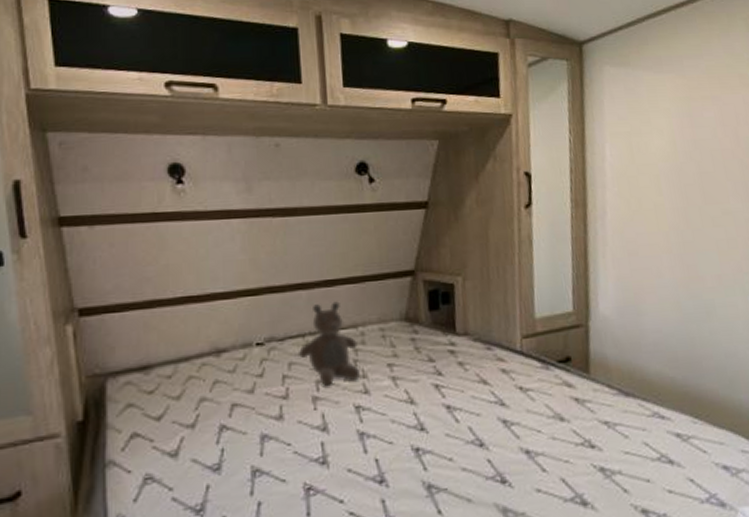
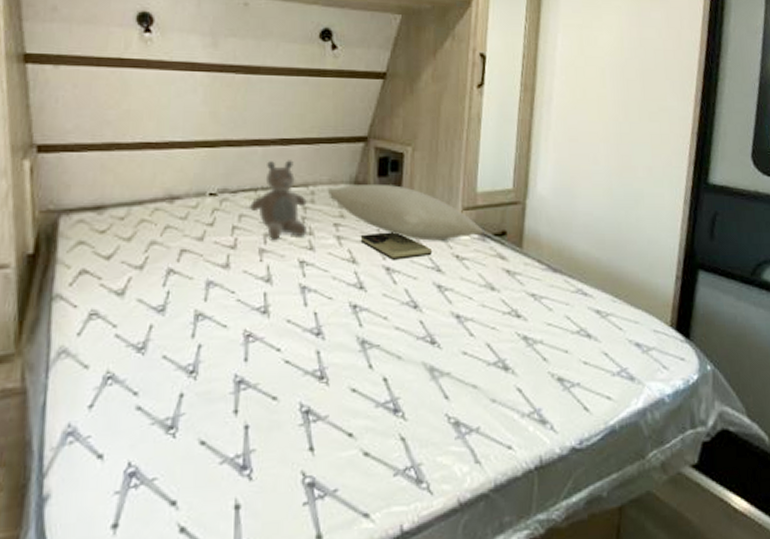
pillow: none [379,318,547,374] -> present [328,183,485,241]
book: none [416,367,494,399] -> present [360,232,432,261]

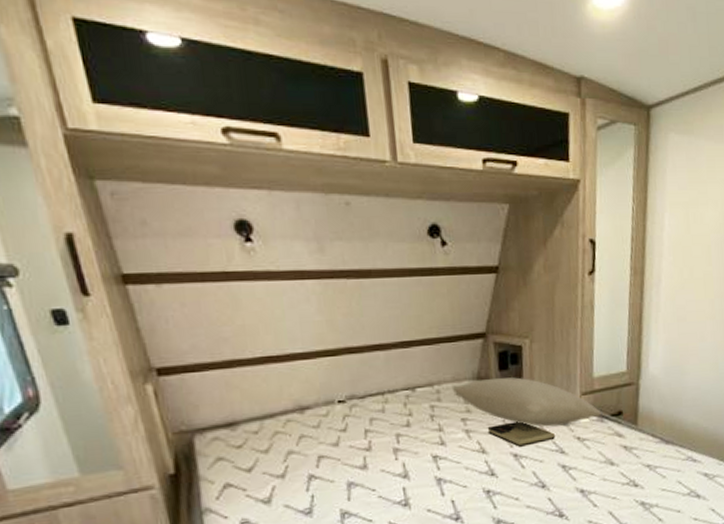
stuffed animal: present [250,160,308,239] -> none [379,361,438,439]

